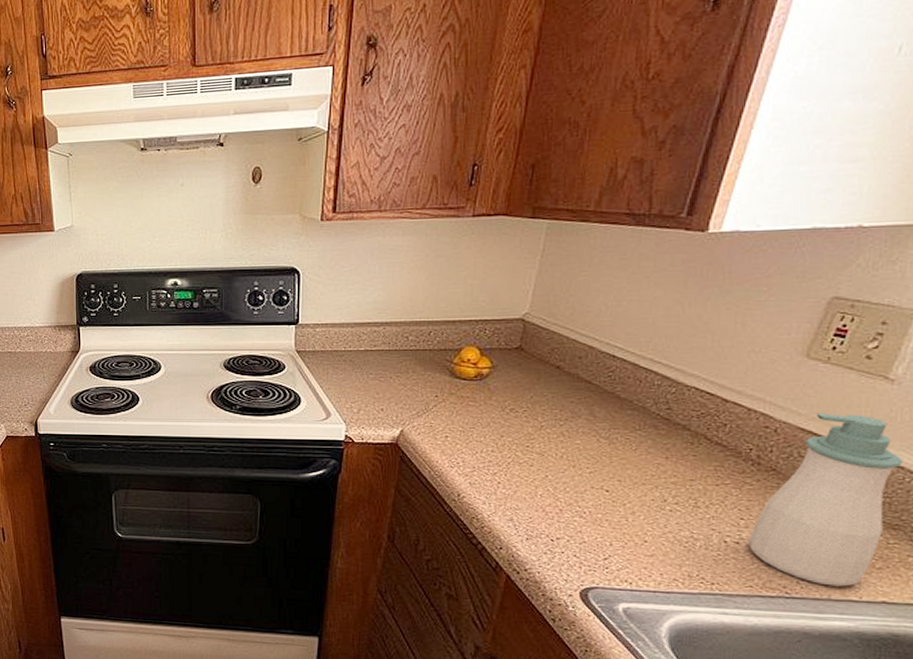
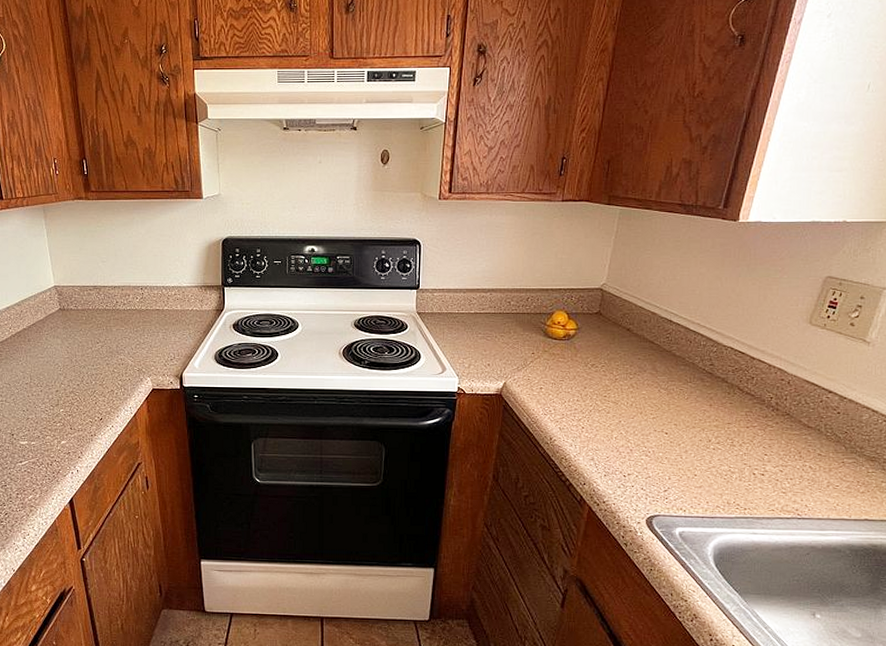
soap bottle: present [747,412,904,587] -> none [770,368,877,508]

